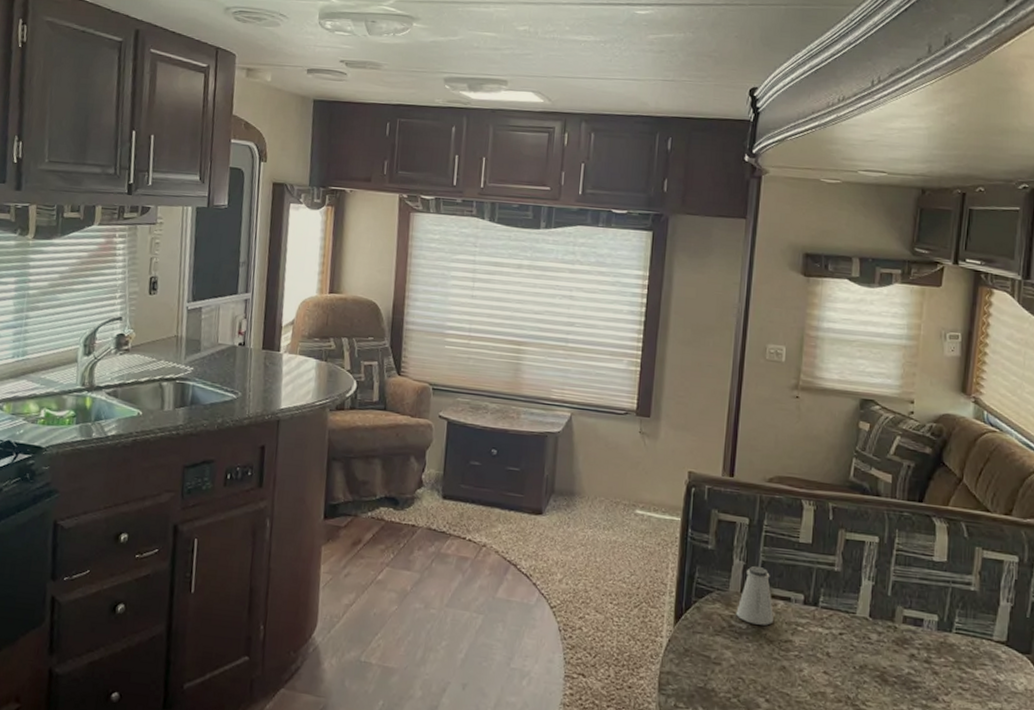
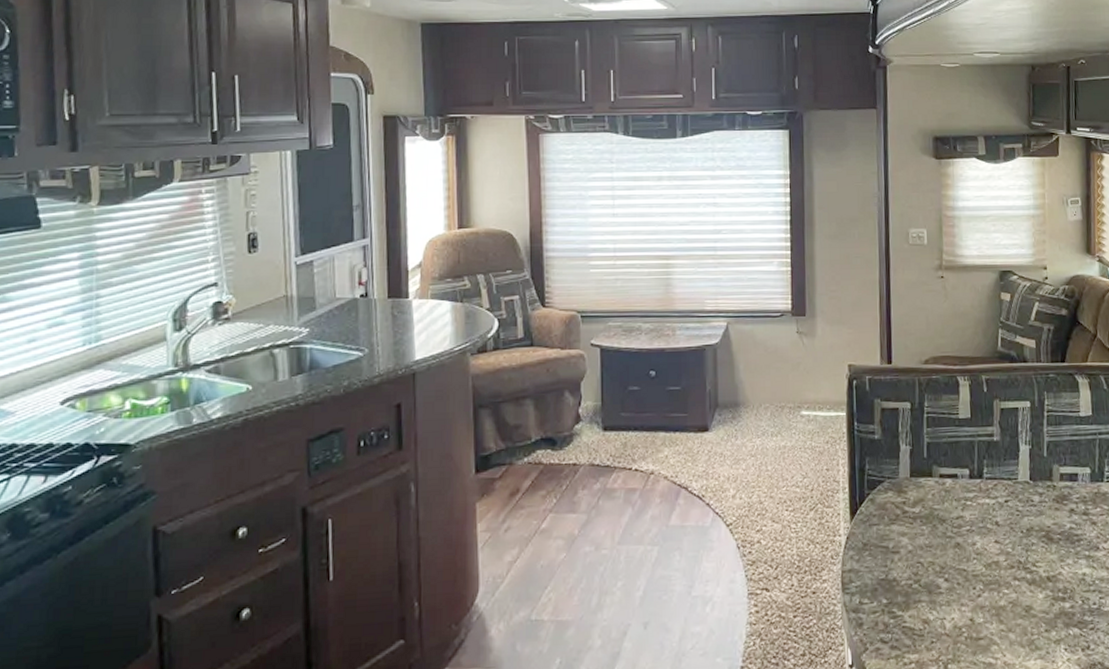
saltshaker: present [736,565,773,626] -> none [908,448,943,507]

